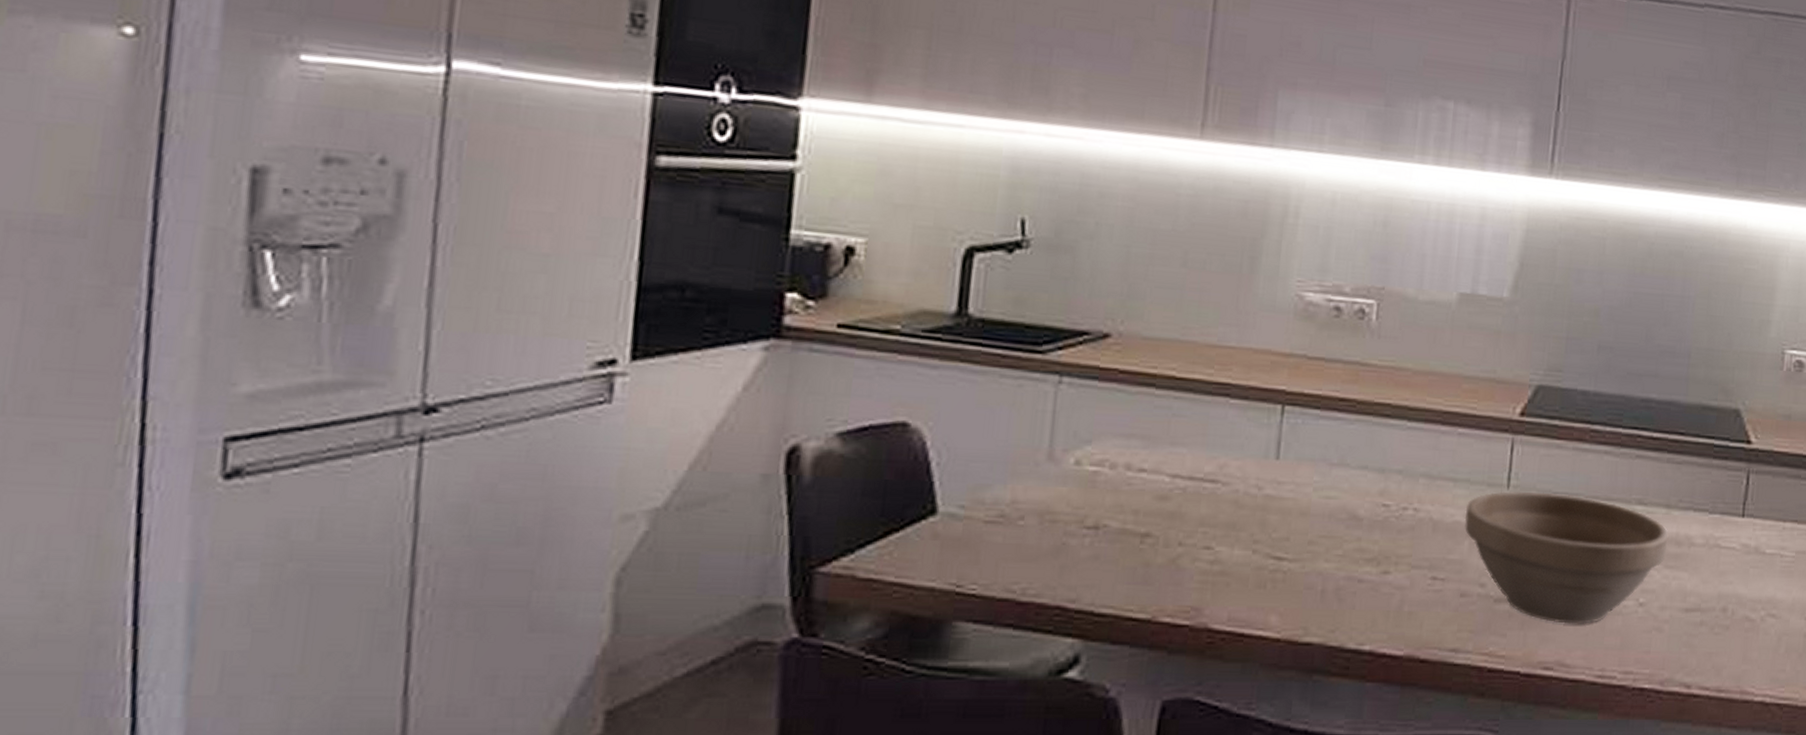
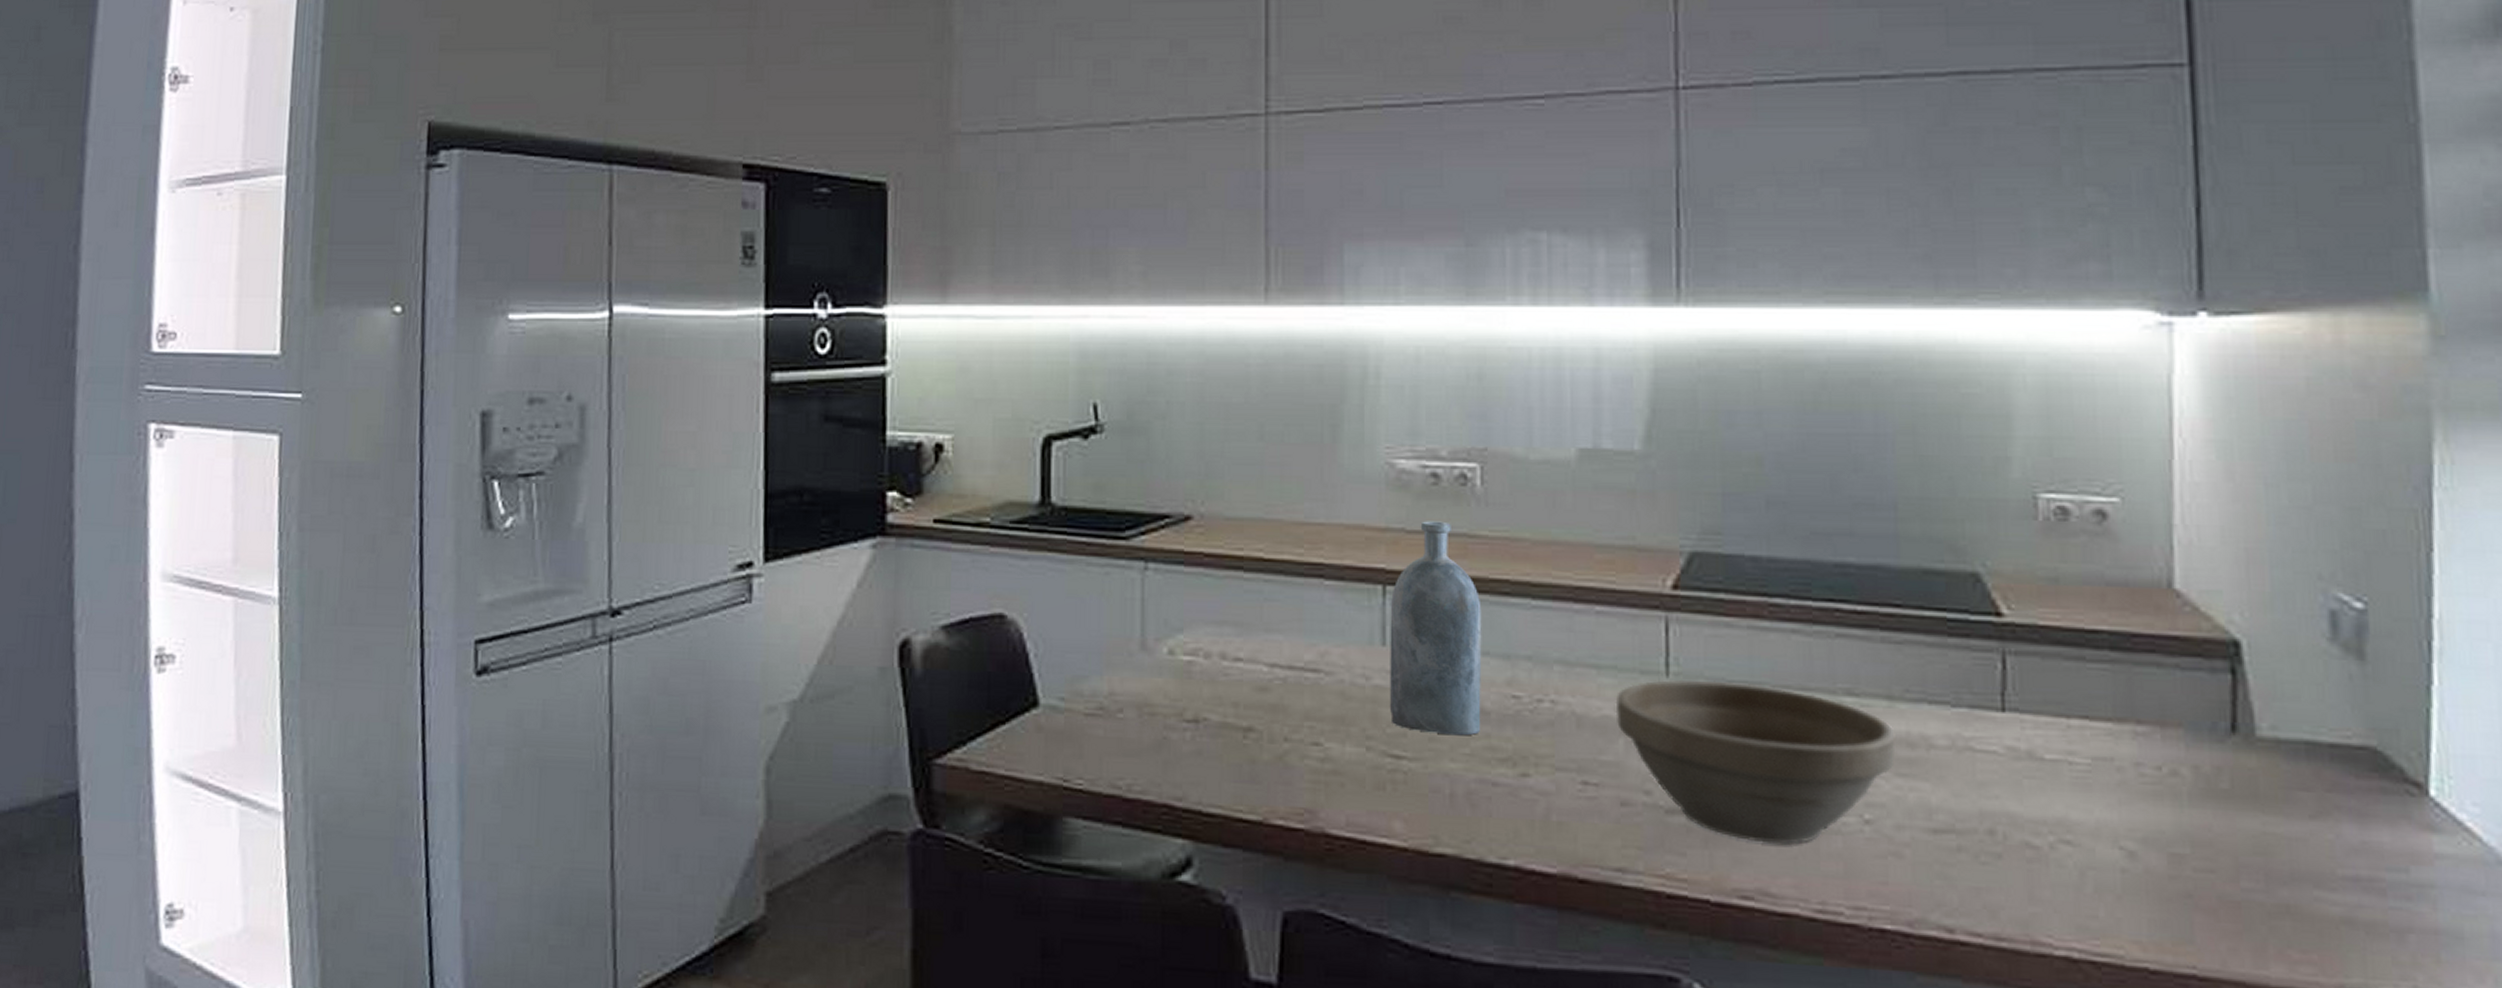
bottle: none [1277,349,1365,540] -> present [1390,521,1482,736]

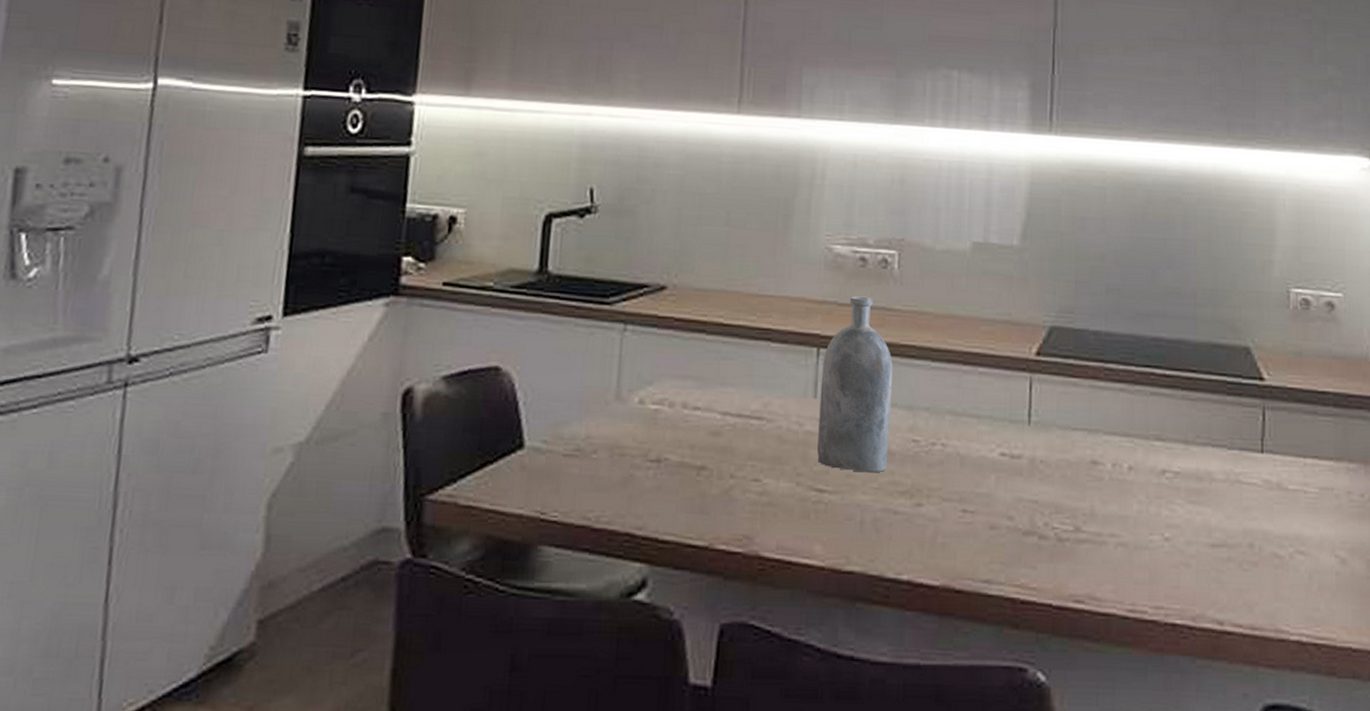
flower pot: present [1615,679,1896,845] -> none [989,427,1189,558]

